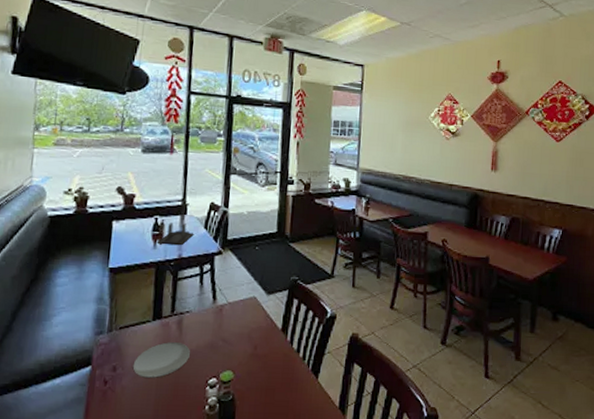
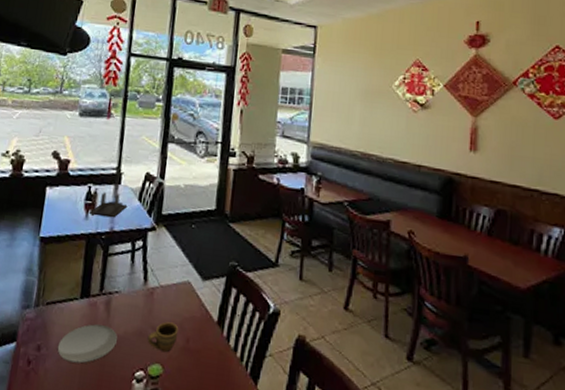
cup: none [218,333,247,359] -> present [147,321,179,352]

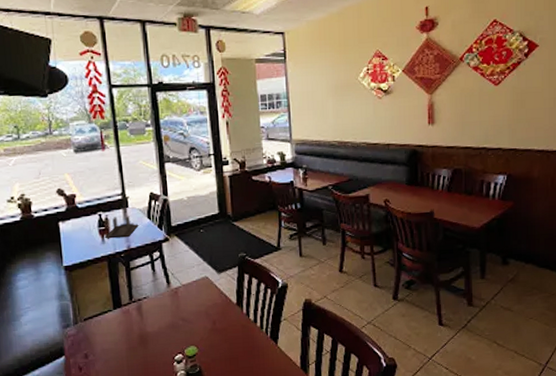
plate: present [57,324,117,364] -> none [102,326,154,362]
cup: present [147,321,179,352] -> none [179,312,205,336]

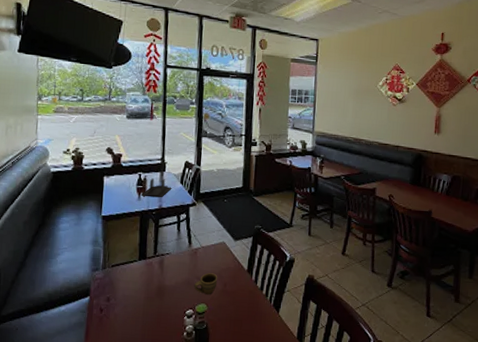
cup: none [179,312,205,336] -> present [194,273,218,294]

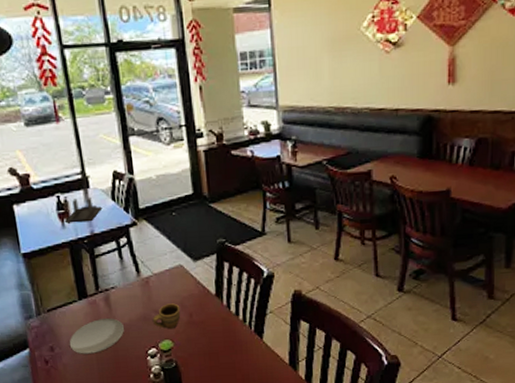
plate: none [123,279,170,309] -> present [69,318,124,355]

